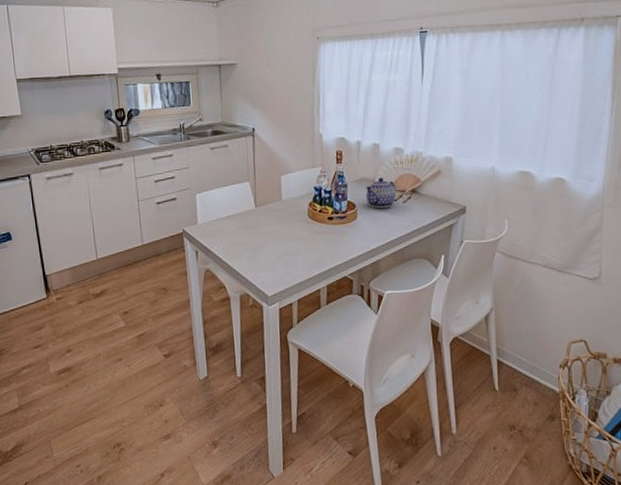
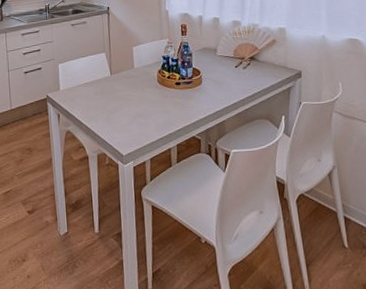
teapot: present [365,177,396,209] -> none [208,46,237,74]

